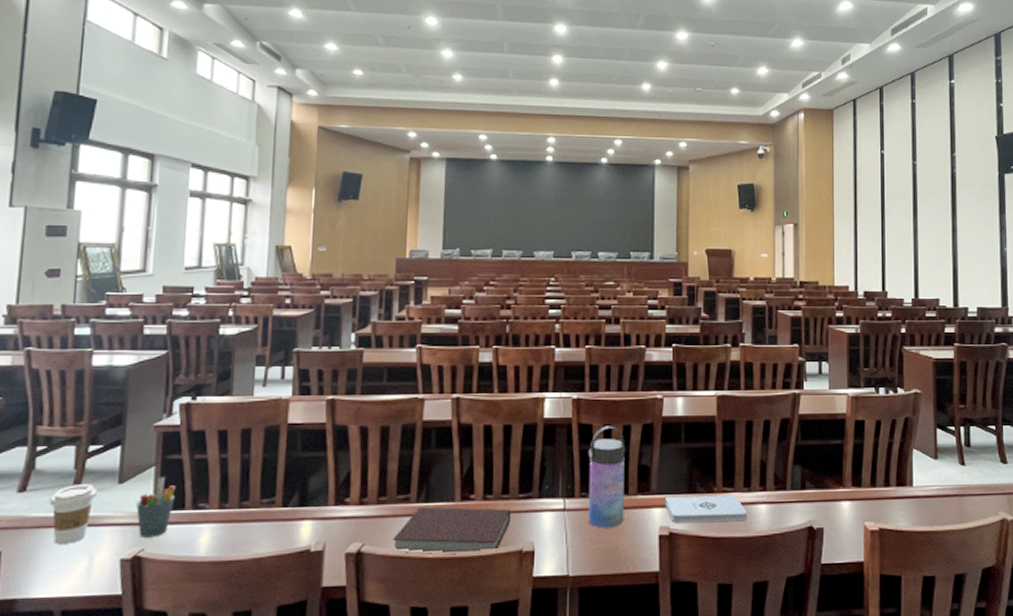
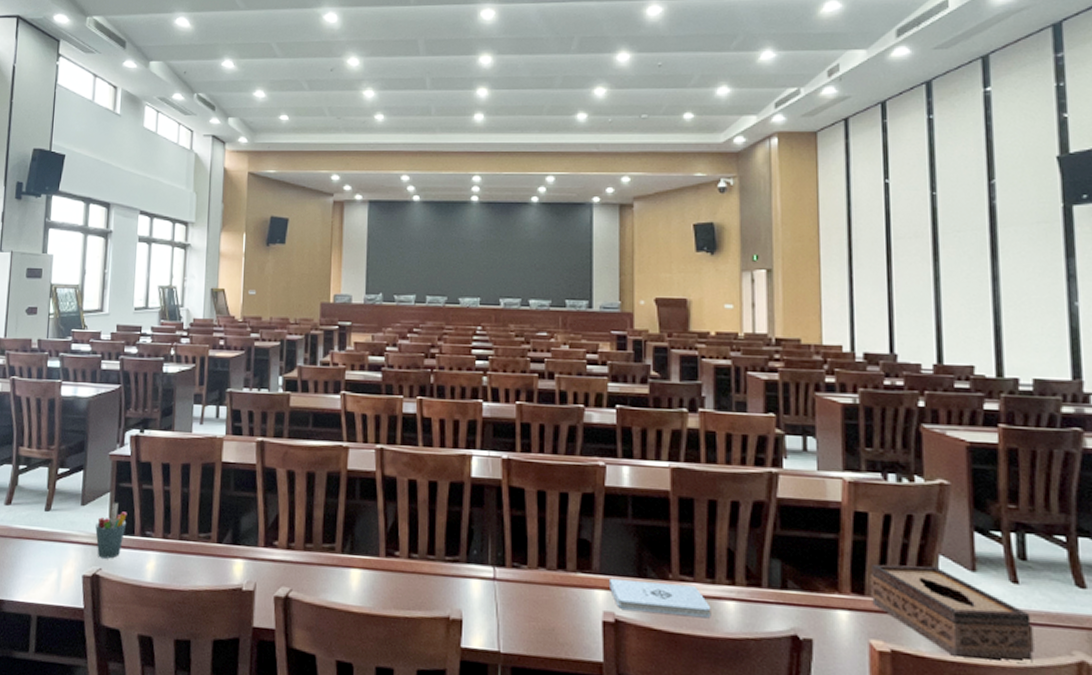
coffee cup: present [49,484,97,544] -> none [28,502,65,556]
notebook: present [392,506,512,555] -> none [318,558,438,615]
water bottle: present [588,426,626,528] -> none [520,491,563,606]
tissue box: none [865,458,974,528] -> present [869,564,1034,665]

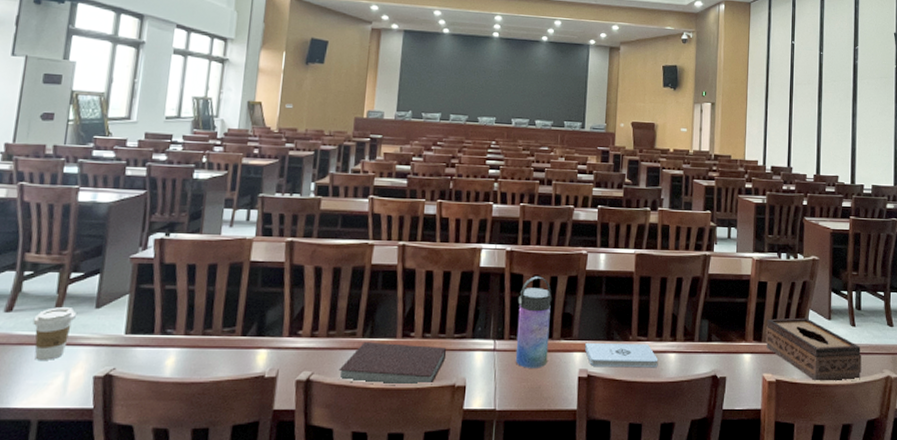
coffee cup: none [28,502,65,556] -> present [33,307,76,360]
pen holder: present [95,502,127,559] -> none [110,303,147,358]
notebook: none [318,558,438,615] -> present [338,341,447,386]
water bottle: none [520,491,563,606] -> present [515,276,553,368]

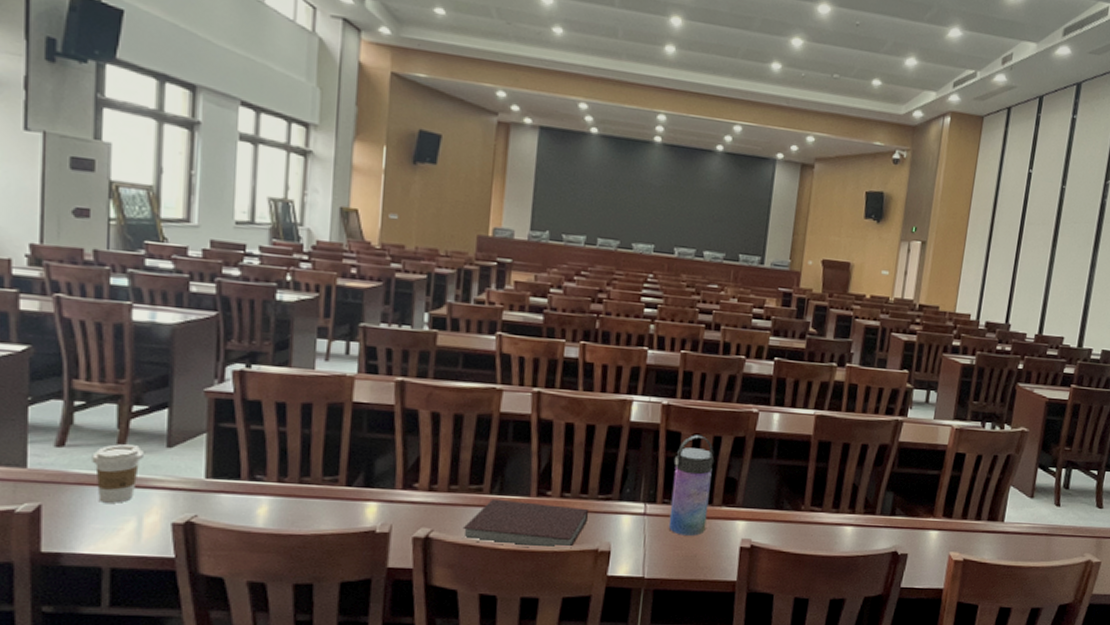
notepad: present [584,342,659,367] -> none [748,510,833,540]
tissue box: present [765,318,862,382] -> none [956,494,1063,565]

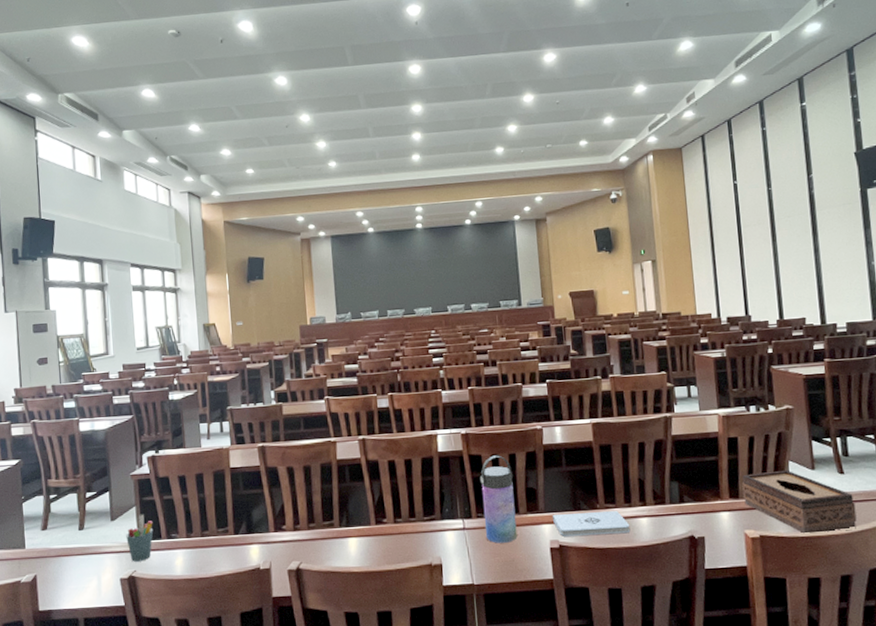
coffee cup: present [92,444,143,503] -> none [64,522,97,568]
pen holder: none [187,444,231,505] -> present [126,514,154,562]
notebook: present [462,498,589,549] -> none [323,529,420,570]
notepad: none [748,510,833,540] -> present [552,511,631,536]
tissue box: none [956,494,1063,565] -> present [741,470,857,534]

